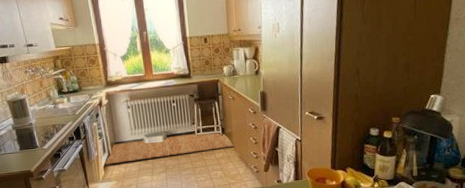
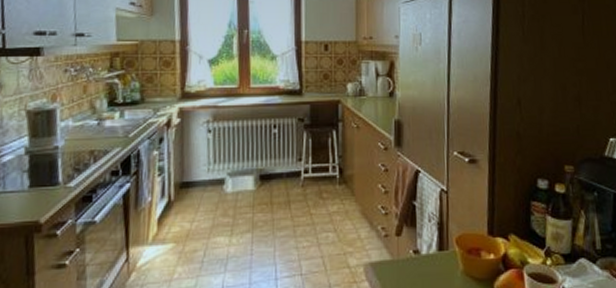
rug: present [104,133,233,165] -> none [160,174,354,217]

